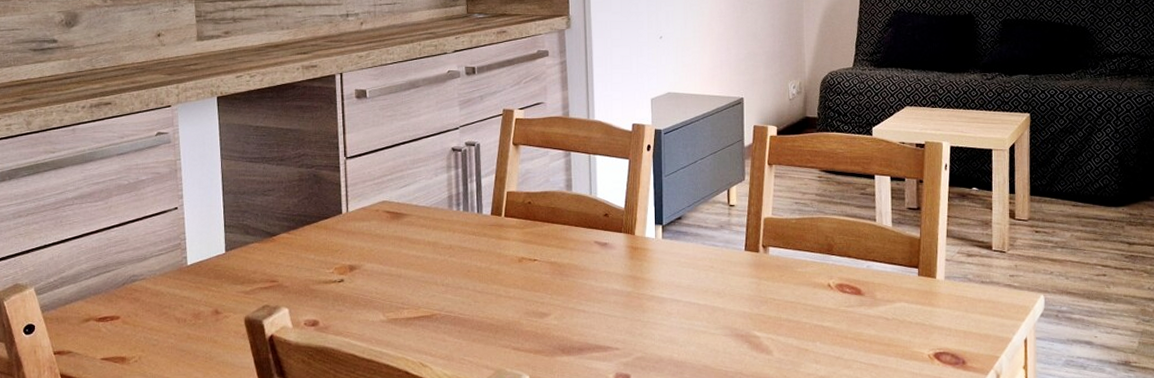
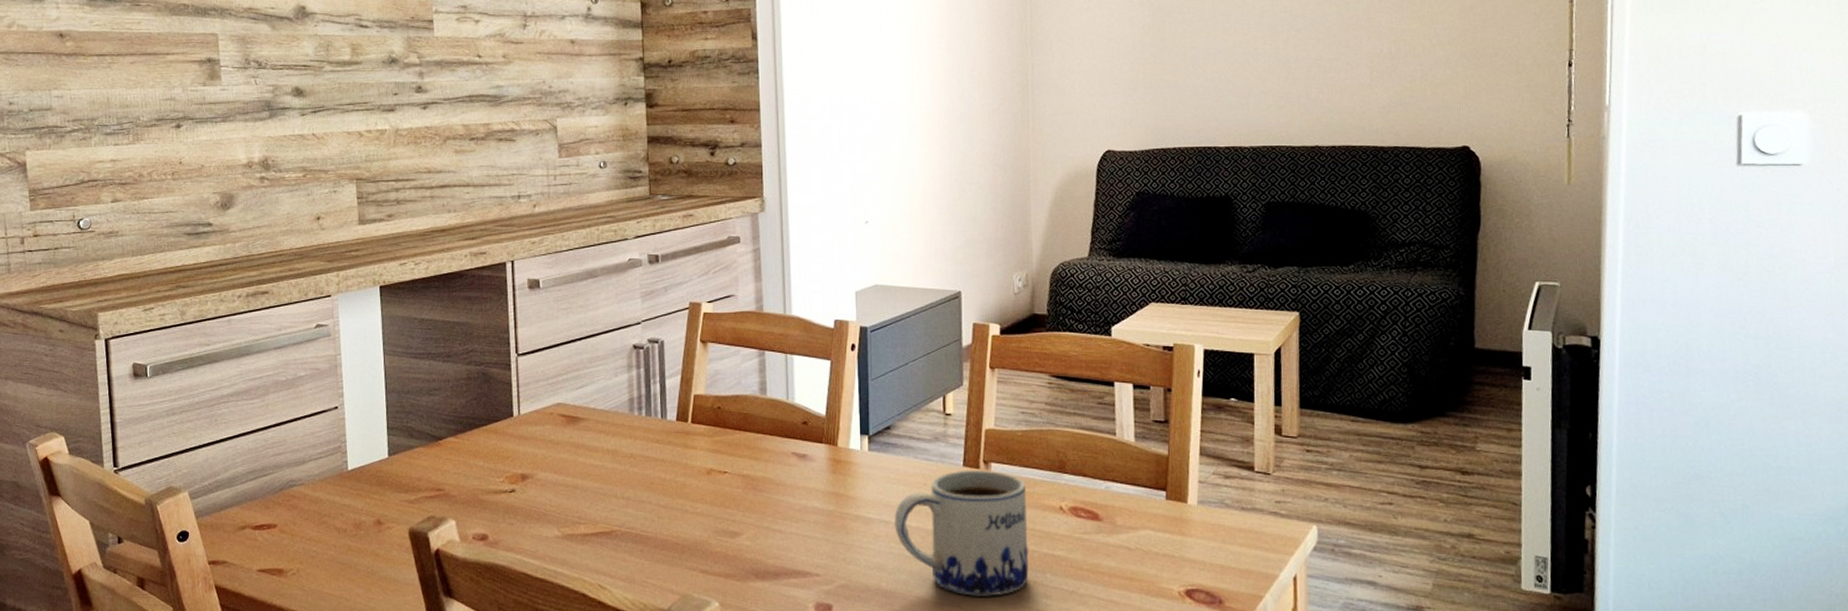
mug: none [685,253,801,363] -> present [894,470,1029,596]

